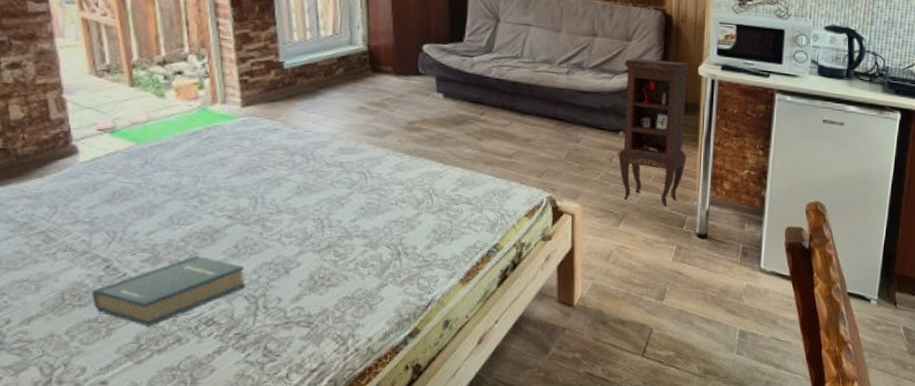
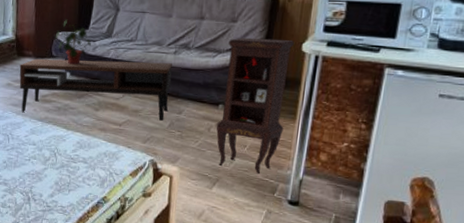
coffee table: none [375,76,566,151] -> present [19,58,172,121]
potted plant: none [421,28,468,85] -> present [55,19,91,65]

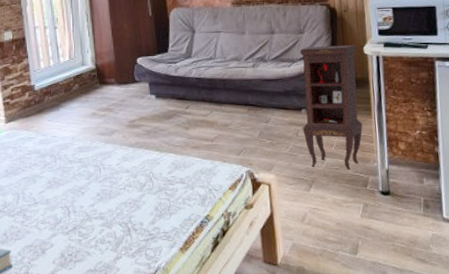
coffee table: present [19,58,172,121] -> none [103,76,255,141]
potted plant: present [55,19,91,65] -> none [135,44,172,88]

